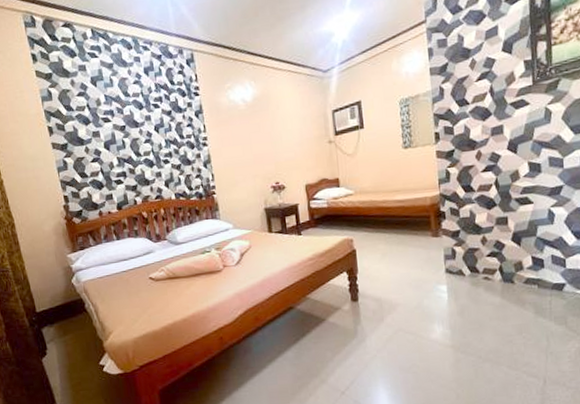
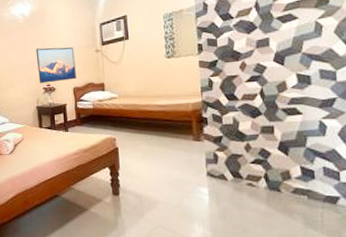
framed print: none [260,138,308,181] -> present [35,47,76,83]

